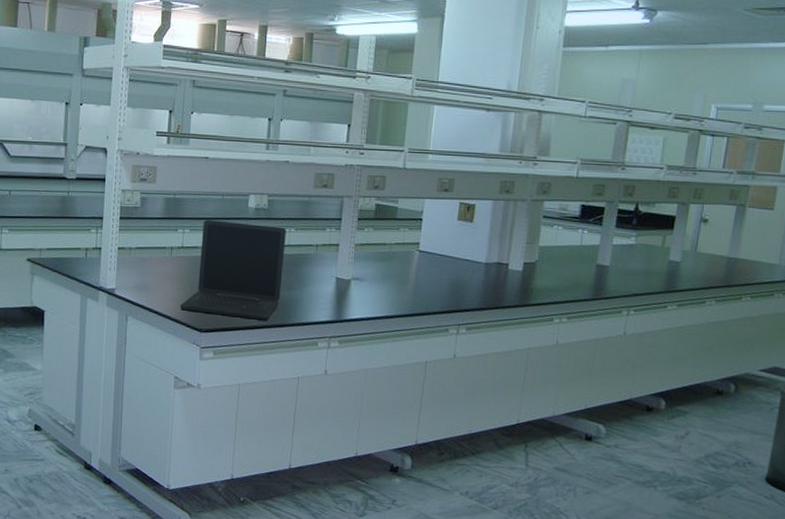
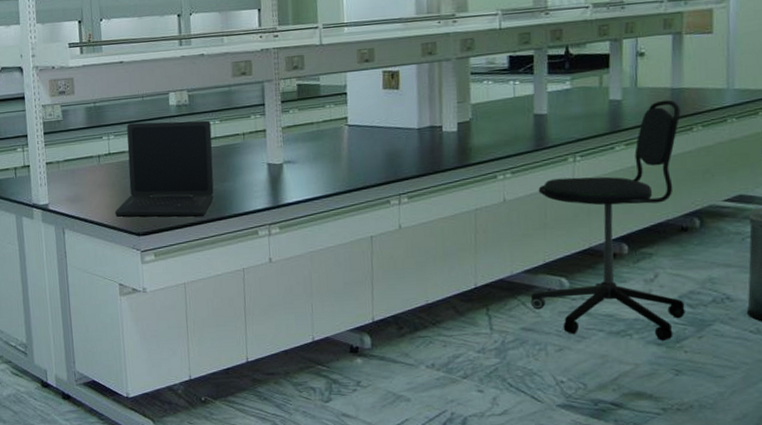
office chair: none [567,267,733,496] -> present [530,100,685,341]

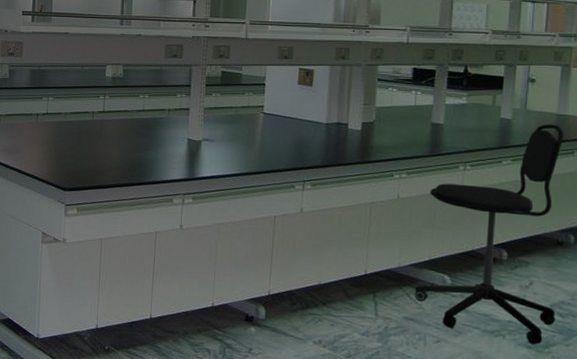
laptop: present [115,120,214,217] -> none [46,88,141,179]

